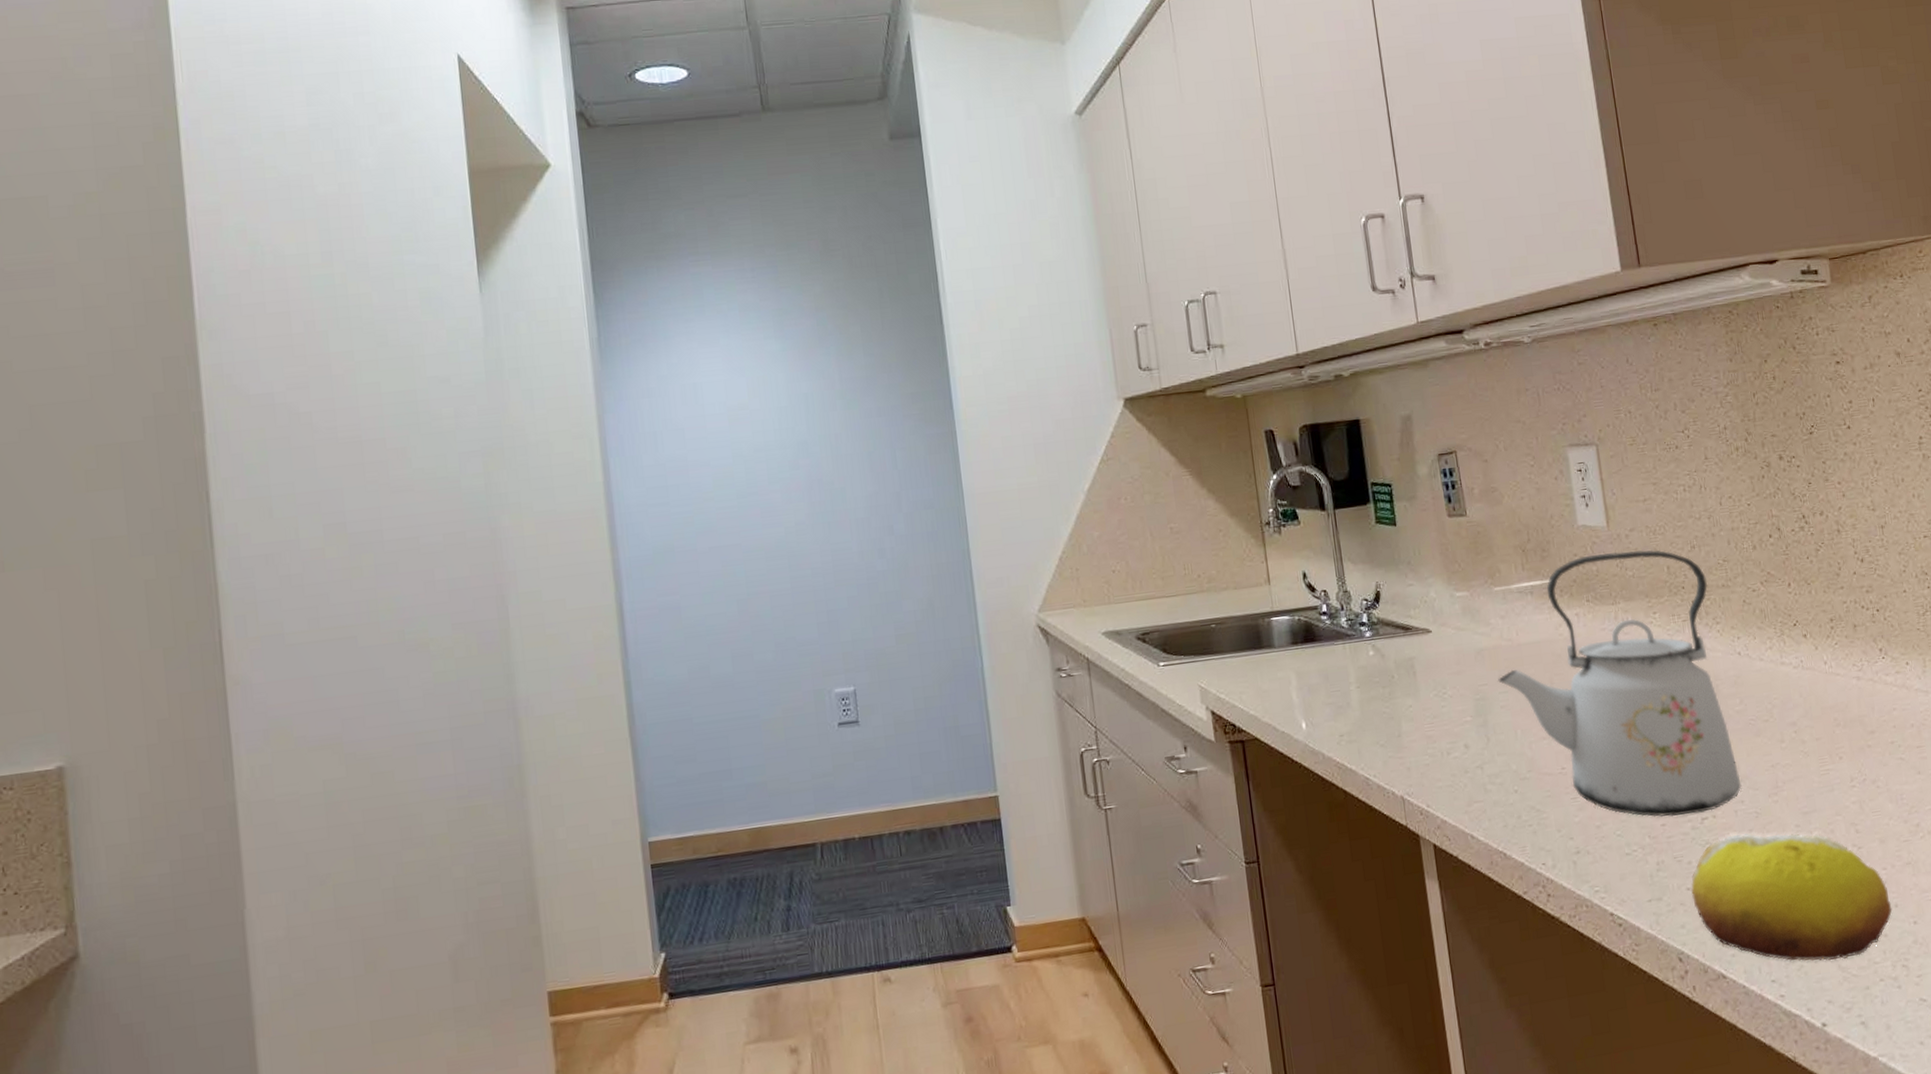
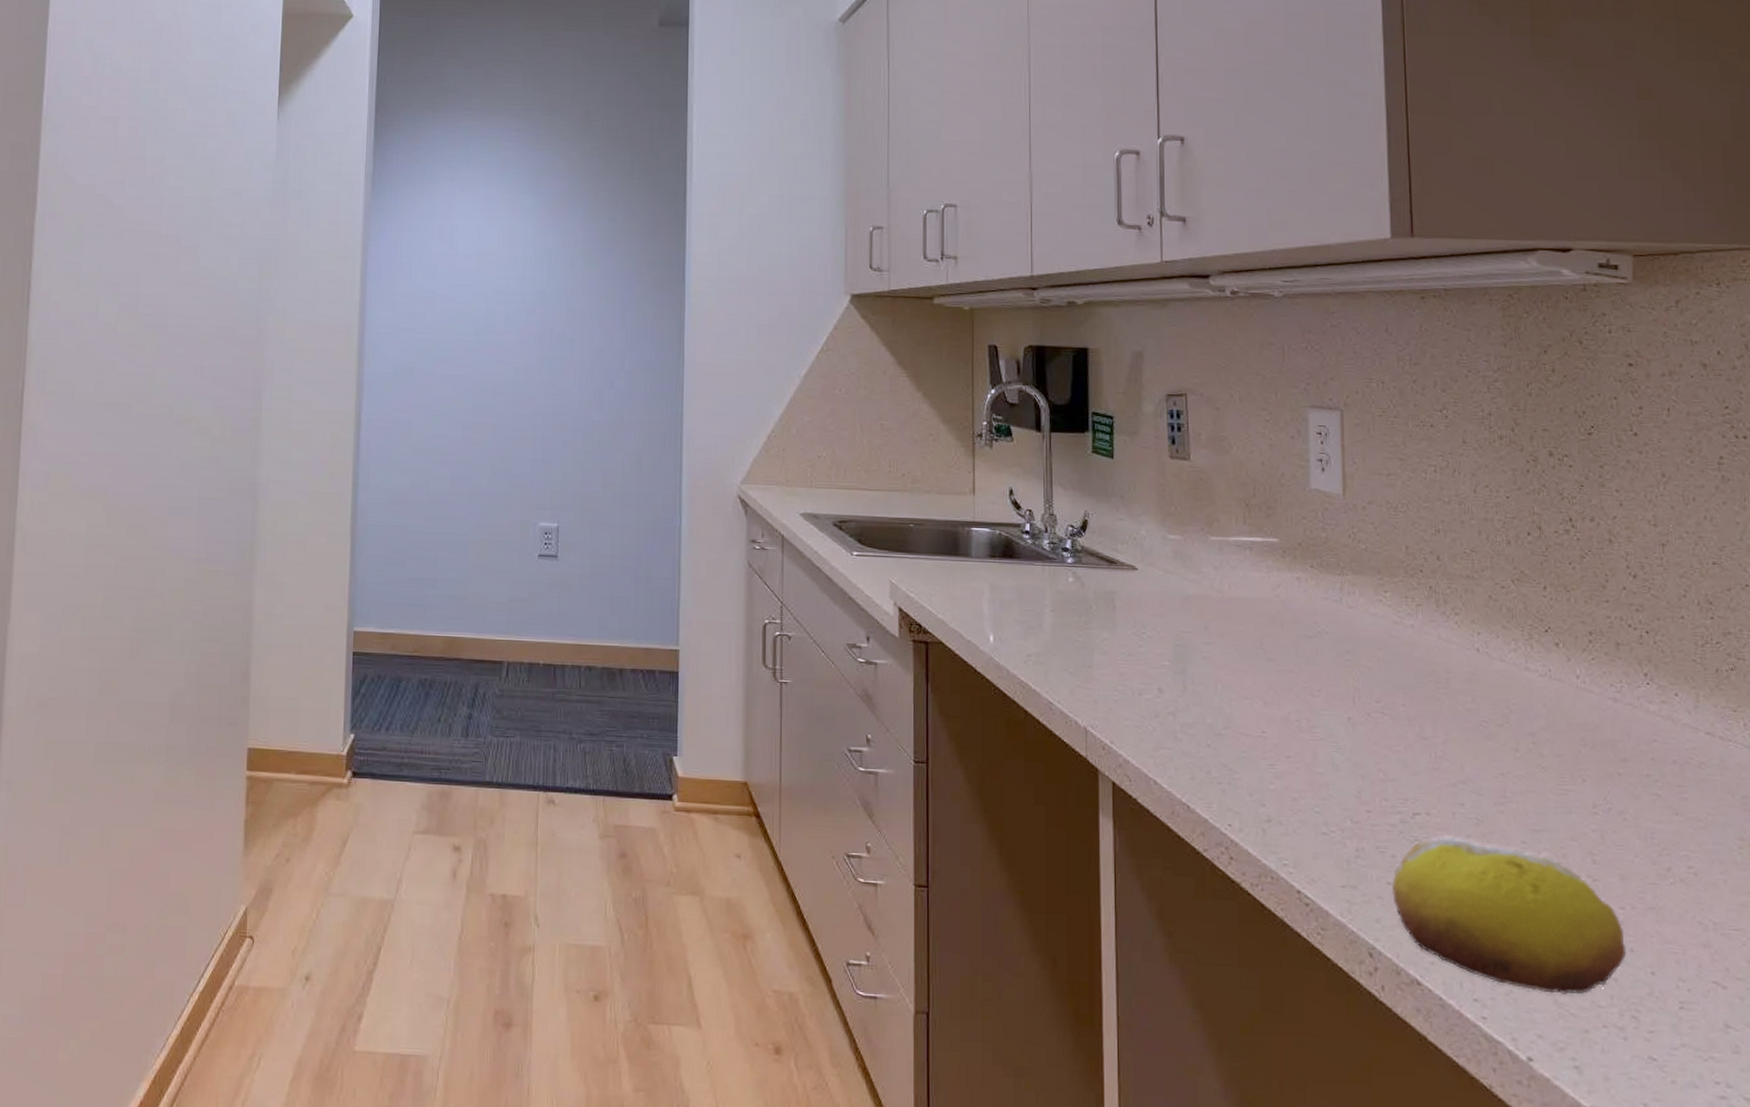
kettle: present [1498,549,1742,817] -> none [1203,521,1464,807]

